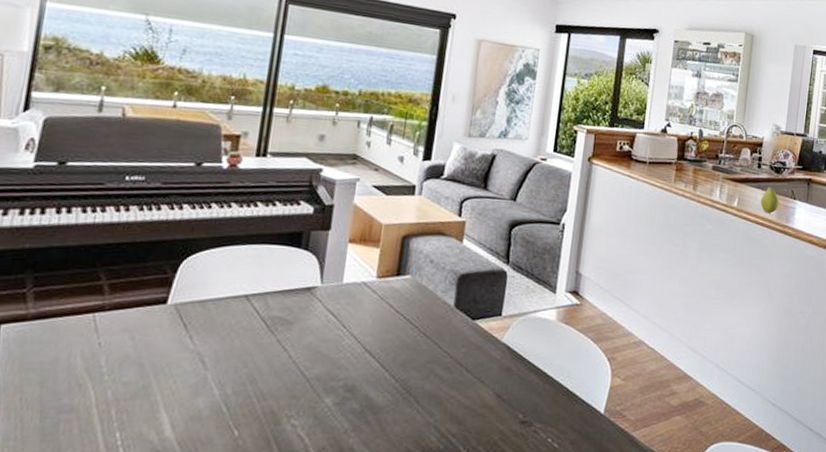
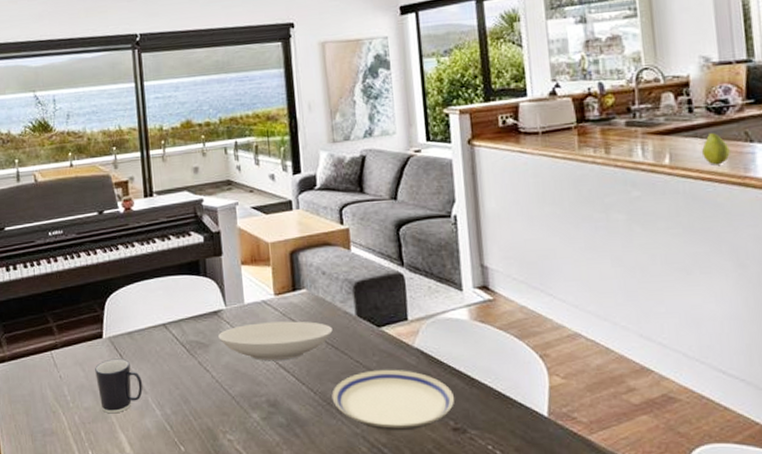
mug: none [145,328,205,391] -> present [95,358,143,414]
bowl: none [306,304,428,345] -> present [218,321,333,361]
plate: none [412,361,529,422] -> present [332,369,455,431]

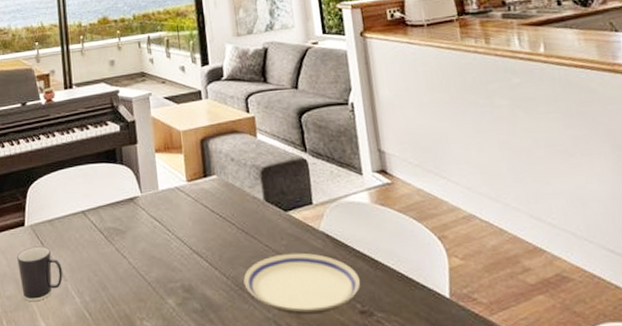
bowl: present [218,321,333,361] -> none [134,206,243,247]
fruit: present [701,132,730,165] -> none [572,23,598,53]

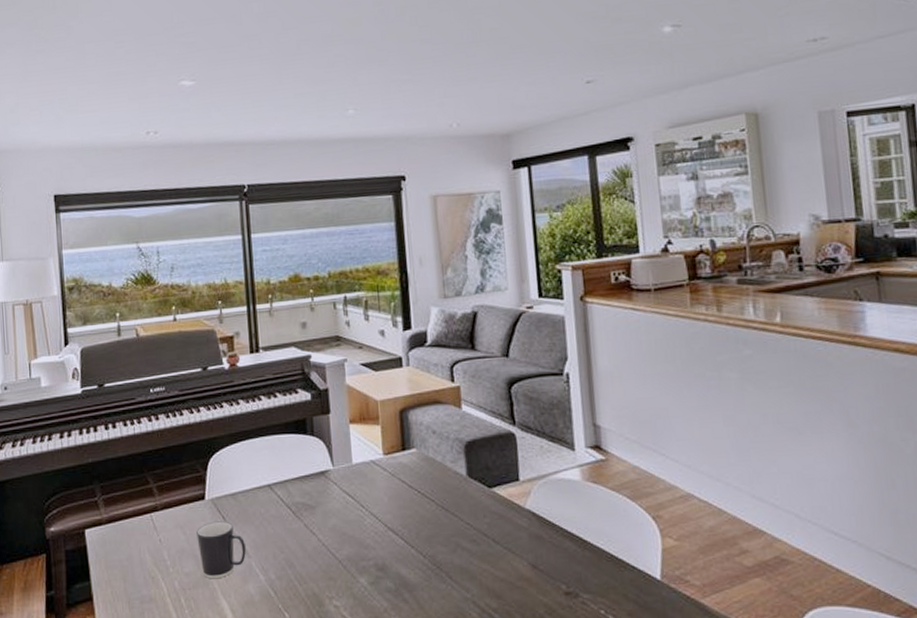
plate: present [243,252,361,315] -> none [441,531,567,596]

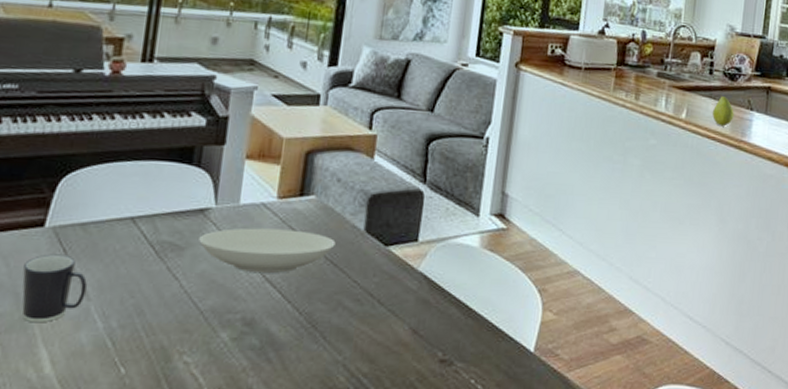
bowl: none [325,481,443,524] -> present [199,227,336,274]
fruit: none [811,290,840,324] -> present [712,95,734,127]

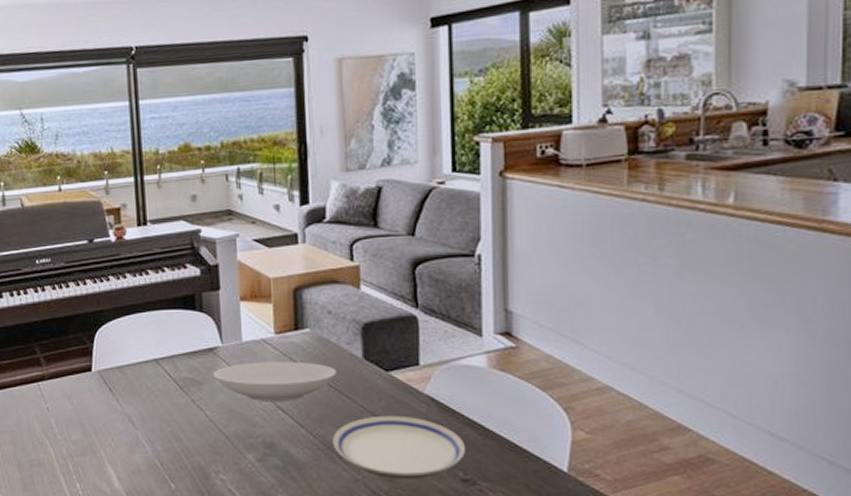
mug: present [22,254,87,323] -> none [83,393,133,448]
plate: none [318,292,449,361] -> present [332,415,466,480]
fruit: present [712,95,734,127] -> none [773,168,808,207]

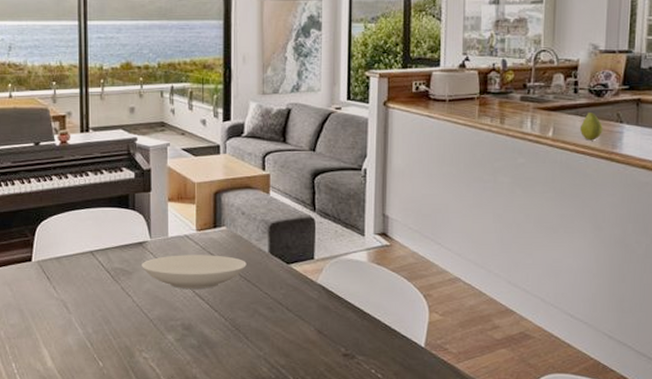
plate: present [332,415,466,480] -> none [241,301,348,355]
fruit: none [773,168,808,207] -> present [579,111,603,141]

